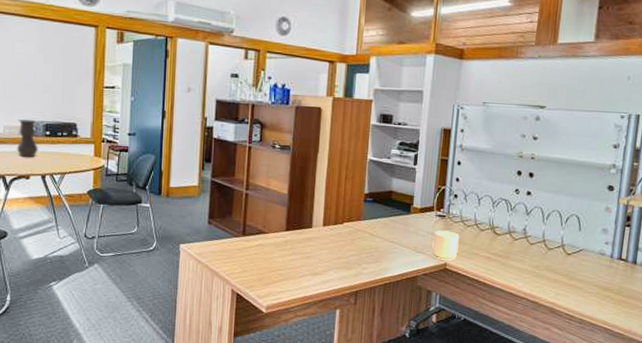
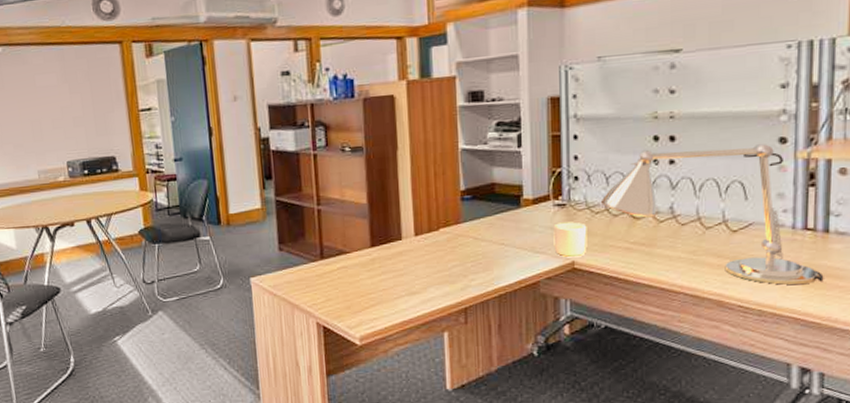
vase: present [16,119,38,159] -> none [52,158,79,205]
desk lamp: none [472,180,629,303] -> present [600,143,824,285]

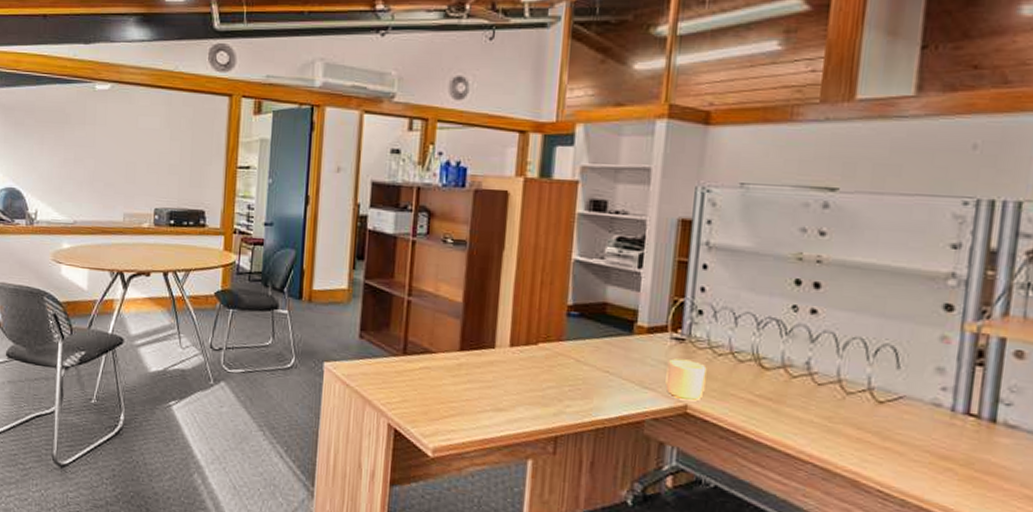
desk lamp: present [600,143,824,285] -> none [725,292,986,479]

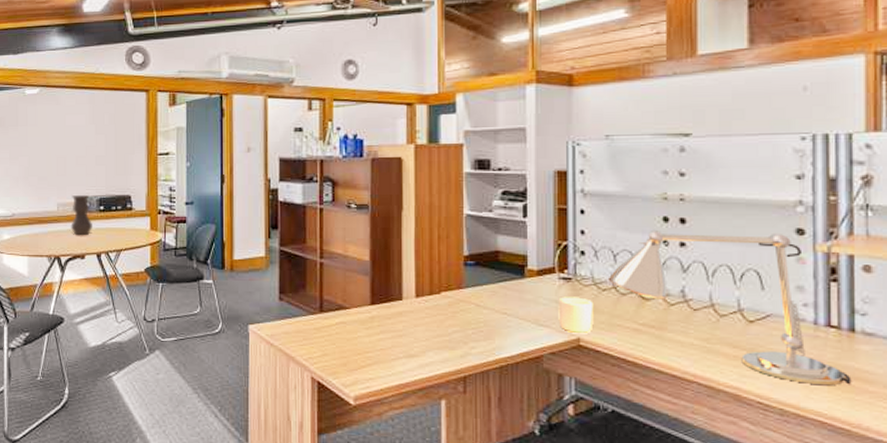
vase: none [136,205,161,253] -> present [70,194,92,237]
desk lamp: none [725,292,986,479] -> present [607,229,852,386]

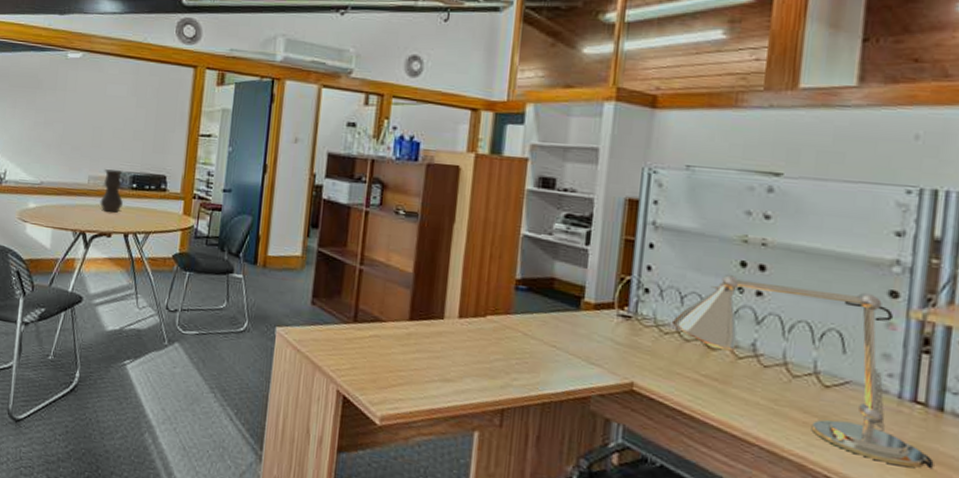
mug: present [558,296,594,333] -> none [612,335,653,378]

